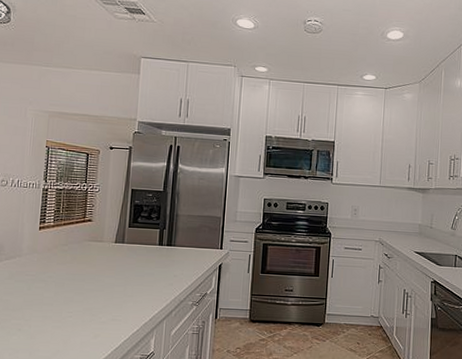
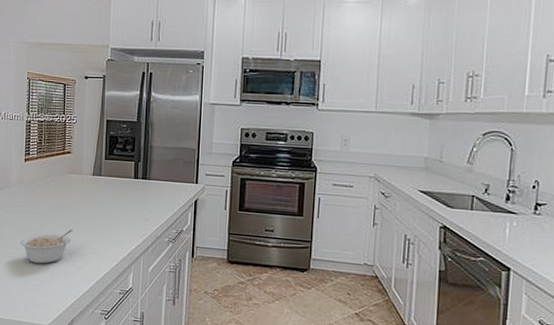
legume: none [30,297,91,334] -> present [20,229,73,264]

